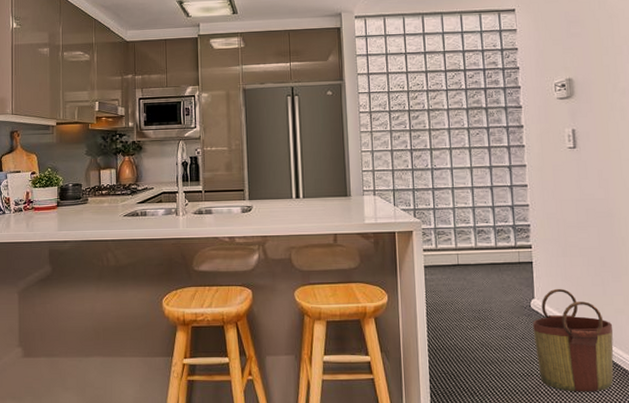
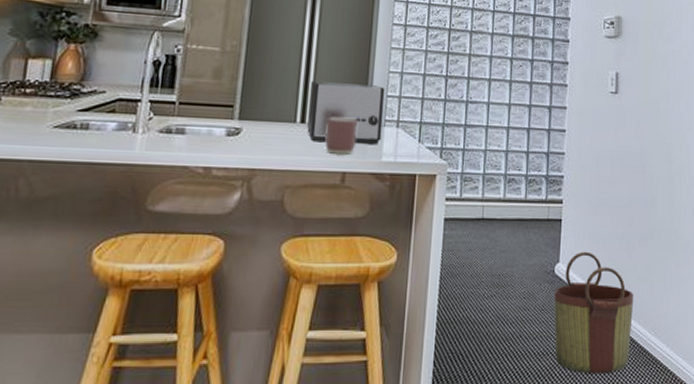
toaster: none [300,162,362,212] -> present [307,81,385,145]
mug: none [316,191,343,221] -> present [325,117,357,156]

